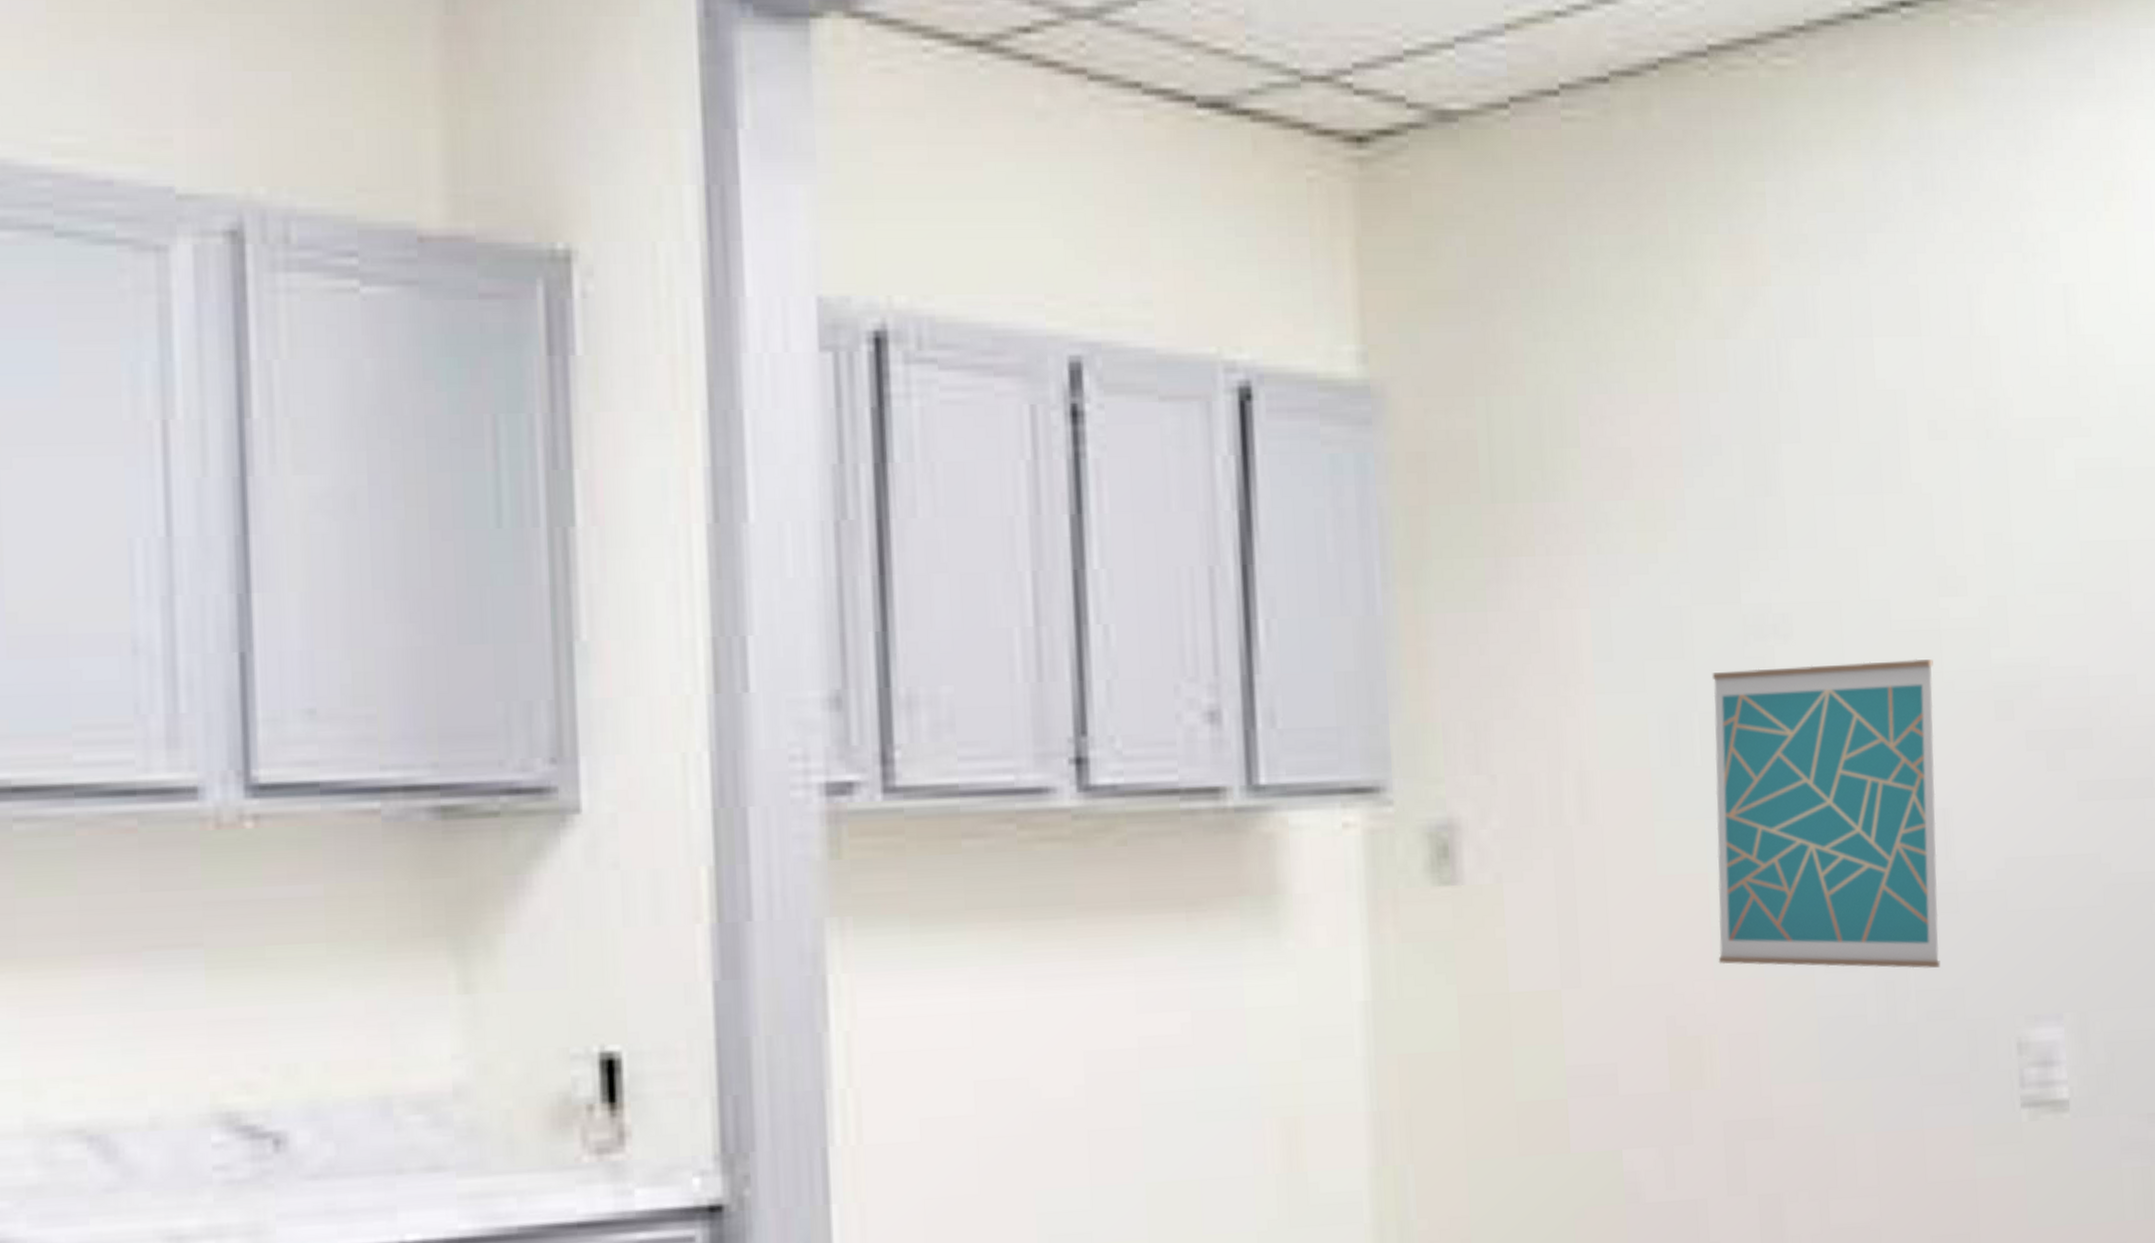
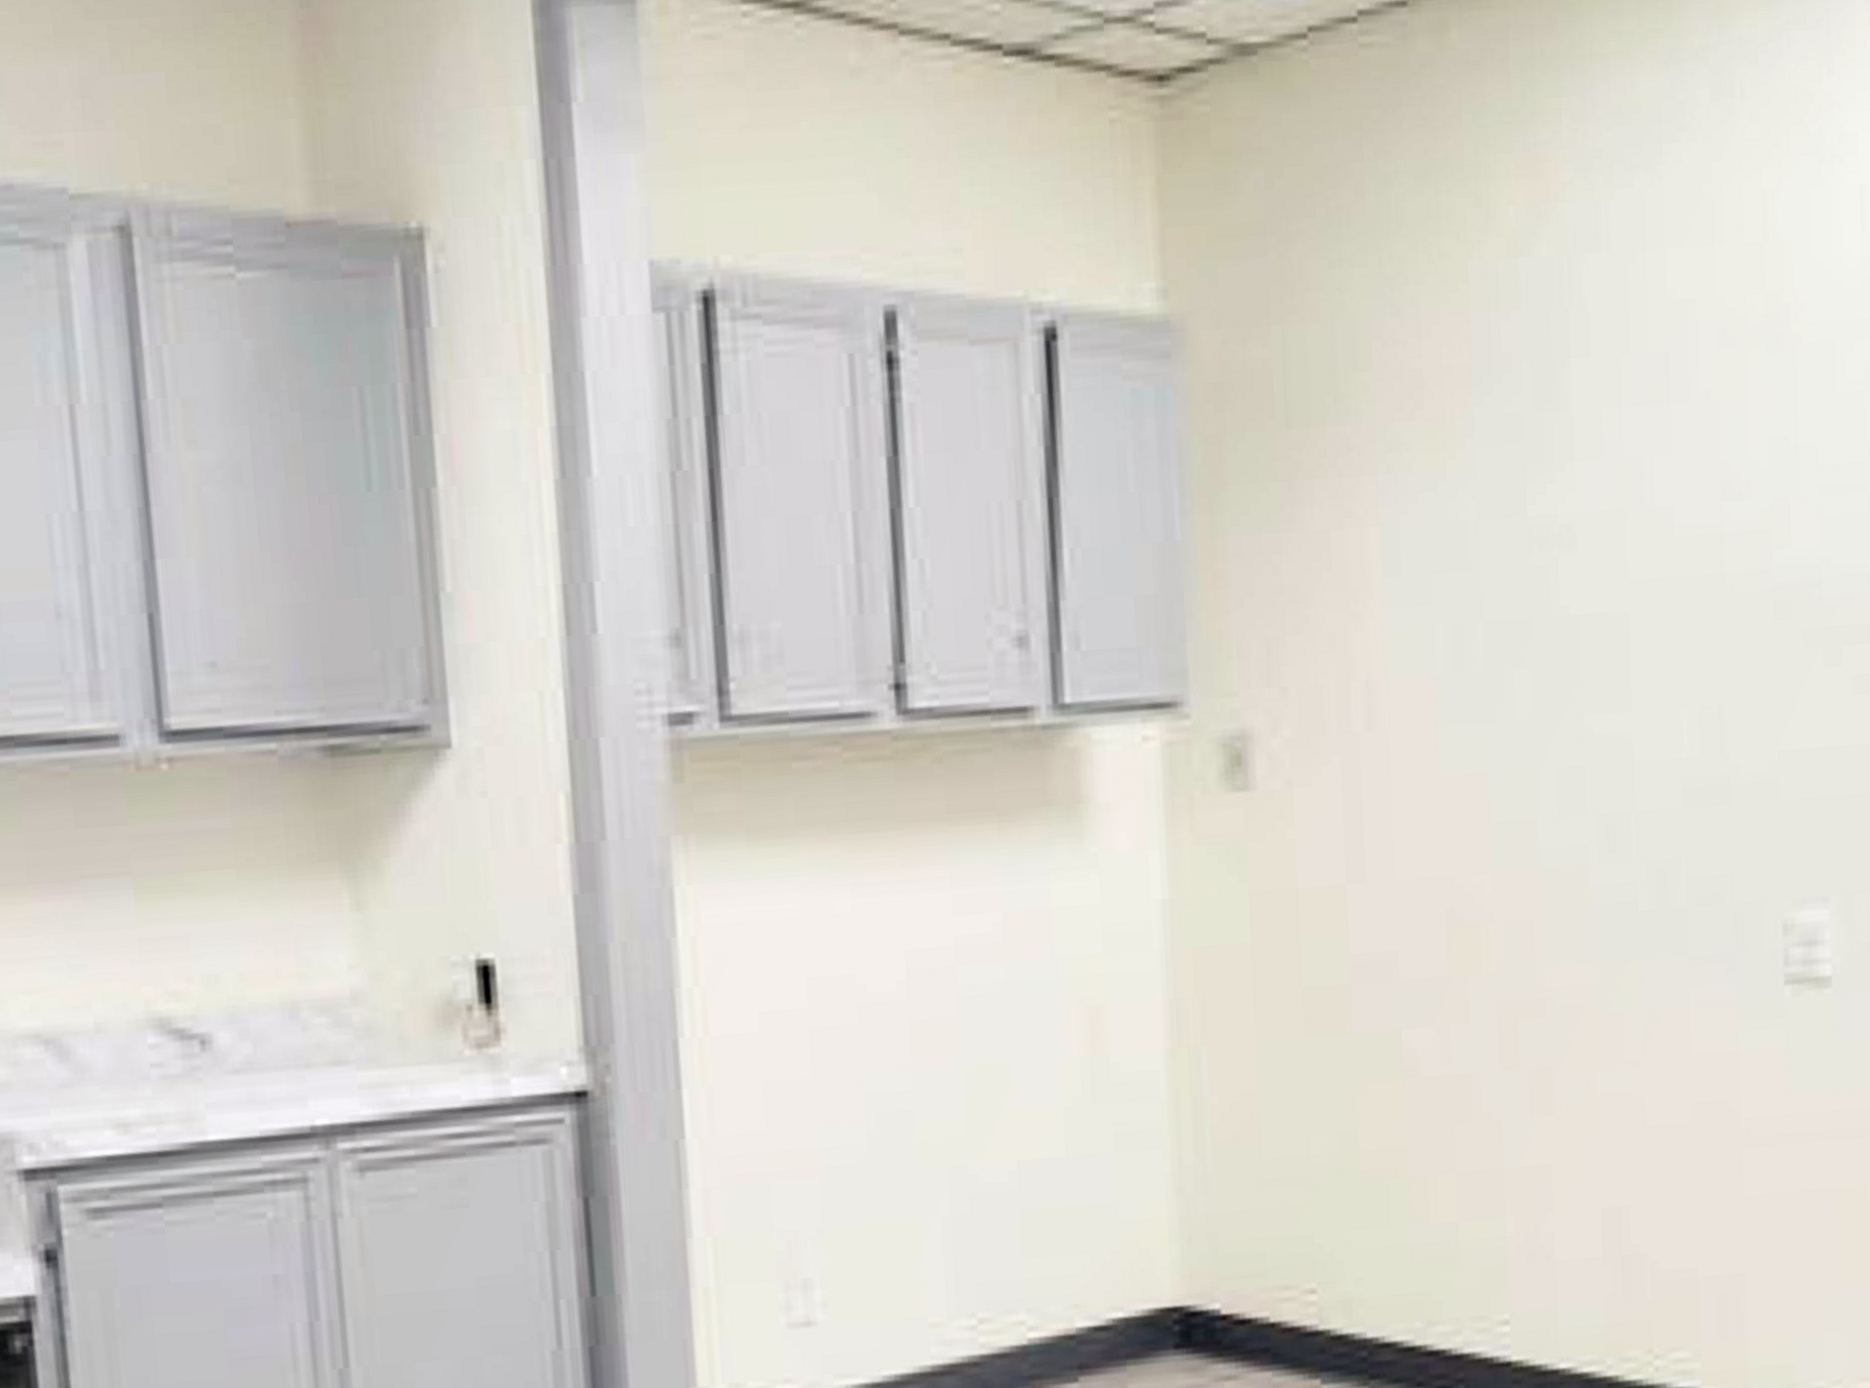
wall art: present [1712,659,1941,969] -> none [1496,563,1714,858]

